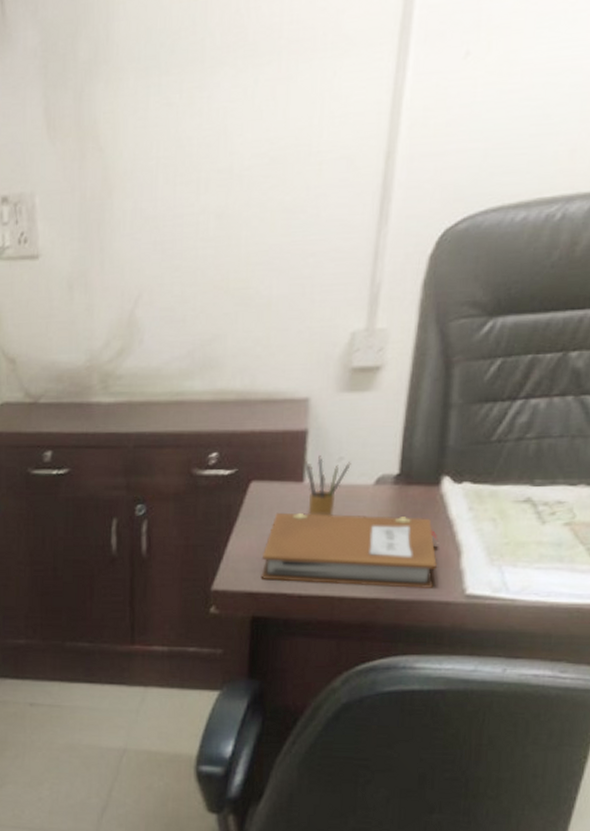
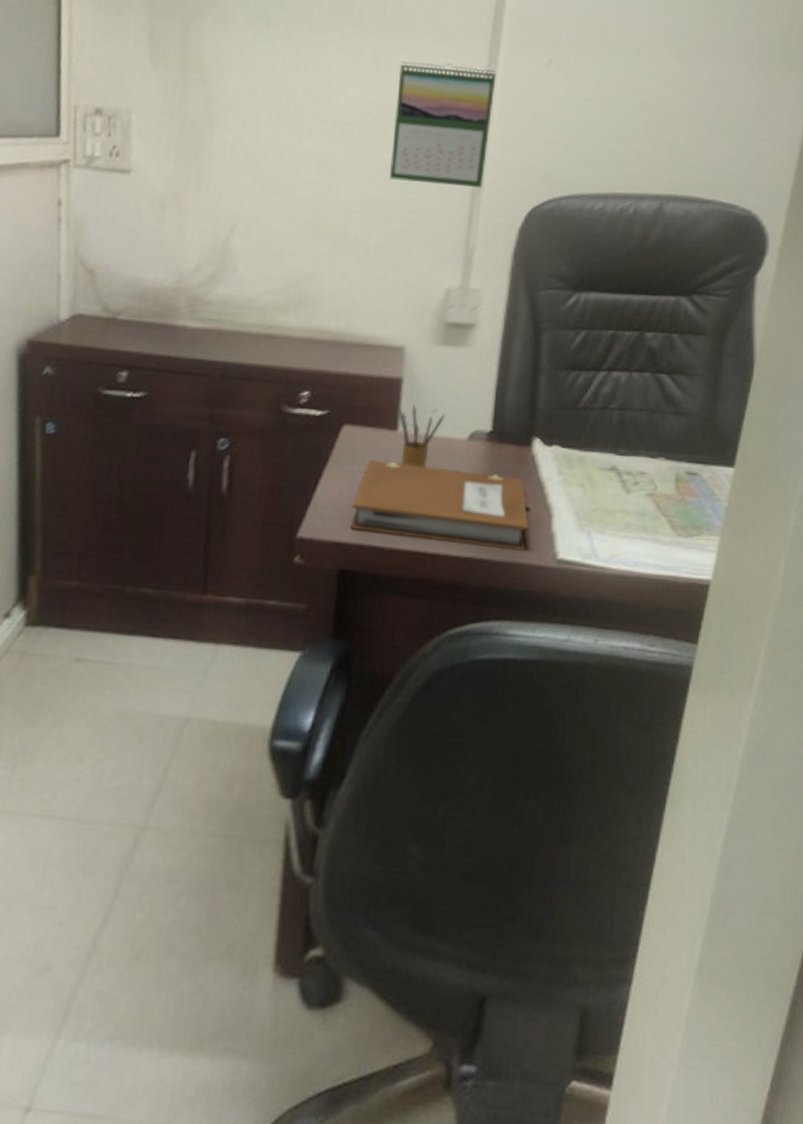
calendar: none [289,77,405,223] -> present [389,61,497,188]

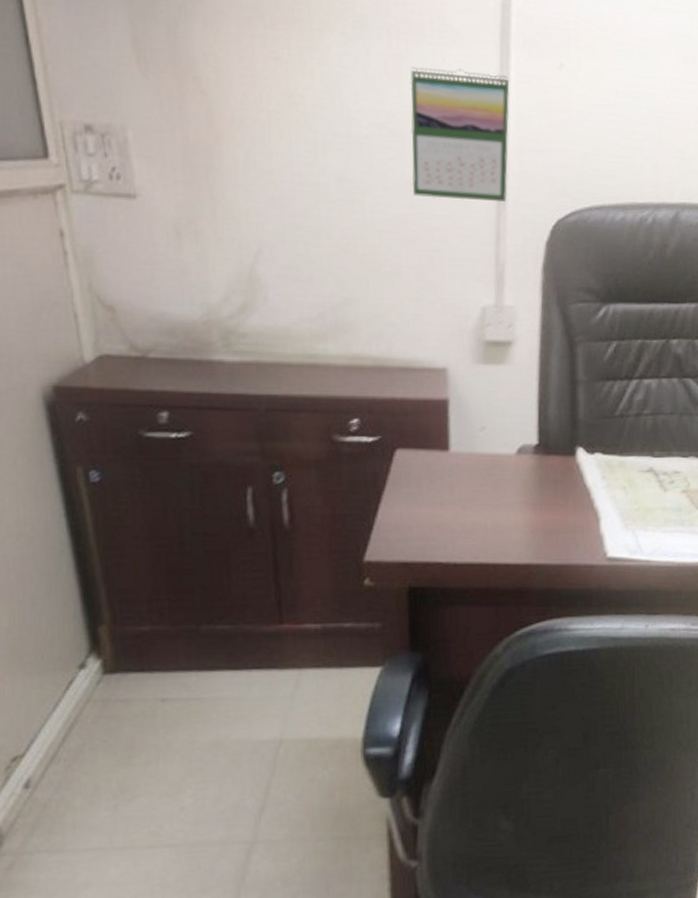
notebook: present [350,459,530,551] -> none [413,481,580,553]
pencil box: present [397,405,445,468] -> none [447,425,493,484]

